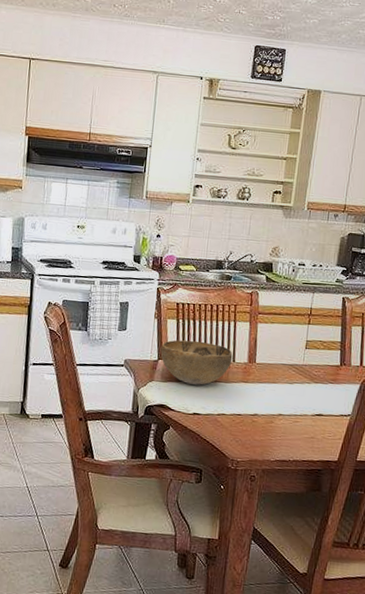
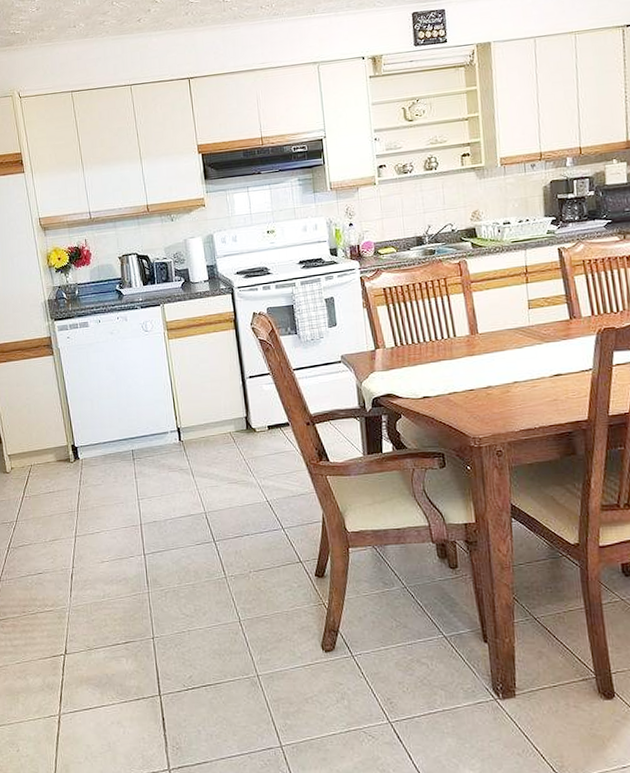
decorative bowl: present [160,340,233,385] -> none [375,322,453,368]

